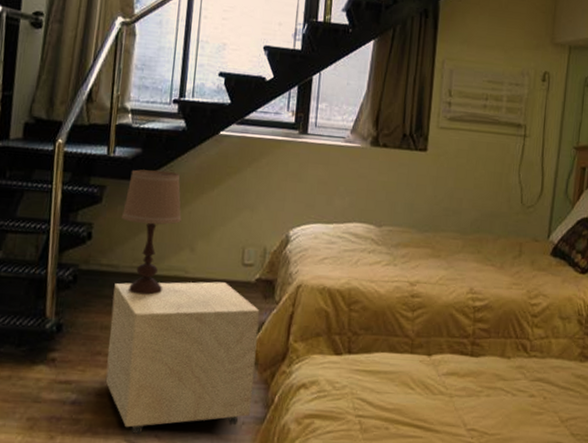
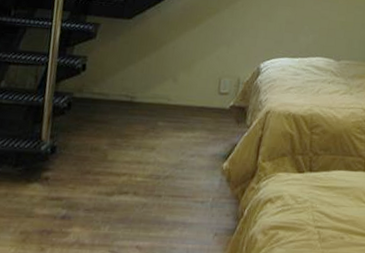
nightstand: present [105,281,260,435] -> none [93,108,233,246]
table lamp: present [122,169,182,295] -> none [113,9,166,120]

